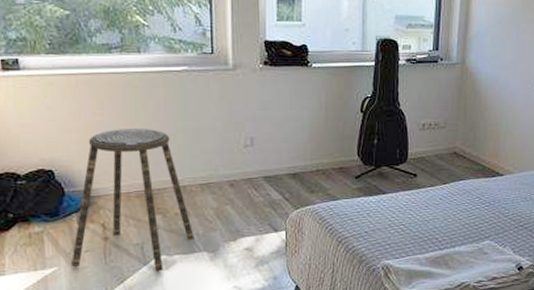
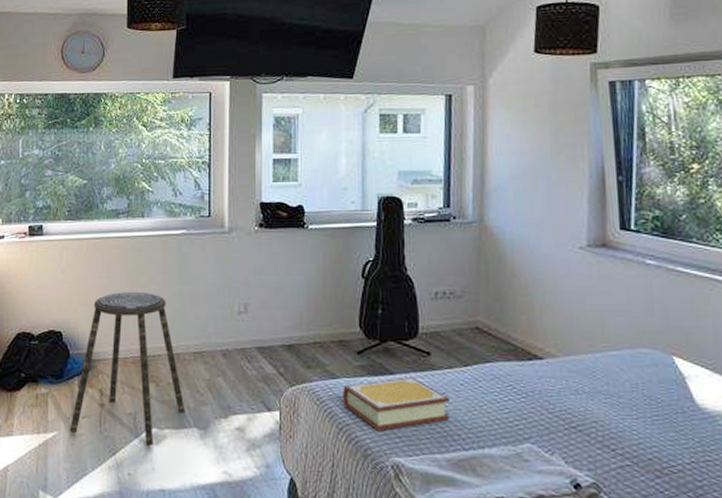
book: none [342,195,431,240] -> present [343,377,451,431]

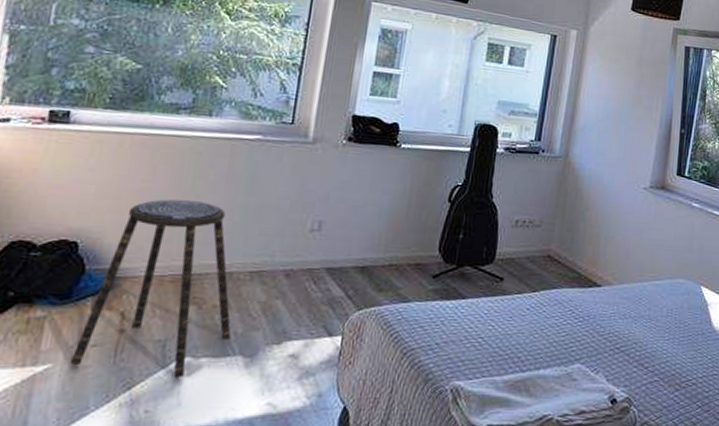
book: present [343,377,451,431] -> none [411,302,516,355]

